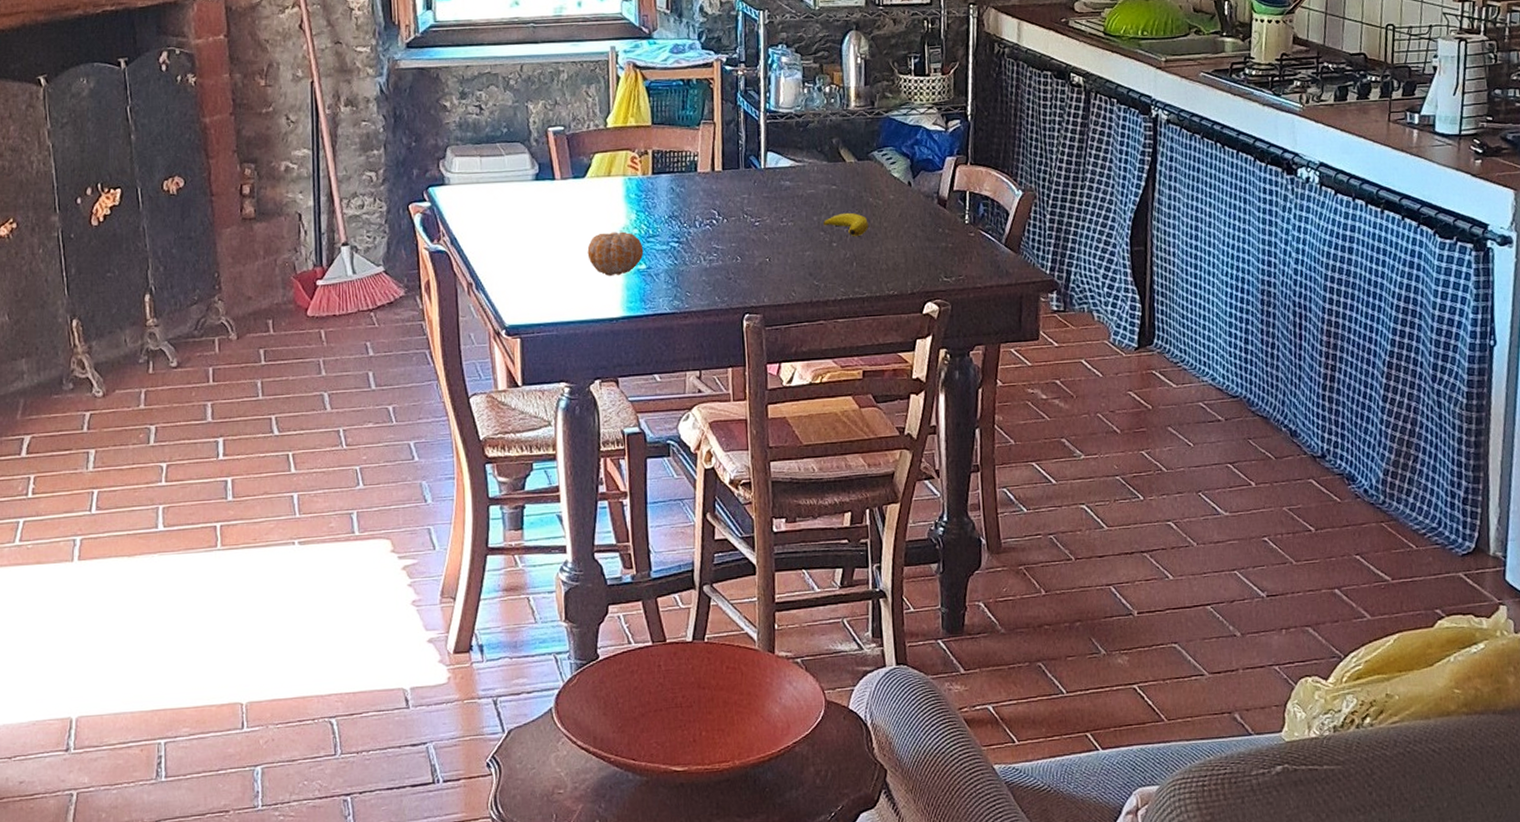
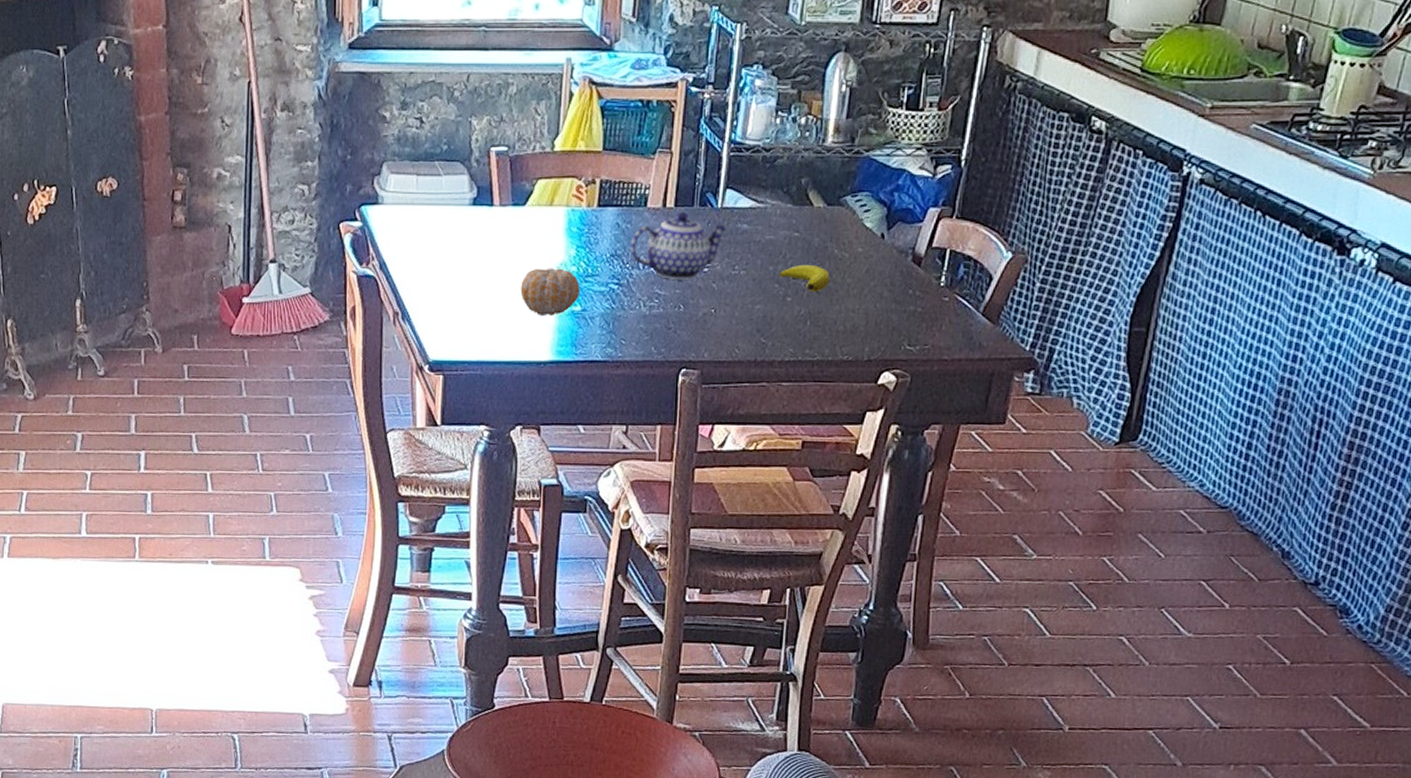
teapot: none [686,174,772,235] -> present [631,212,727,280]

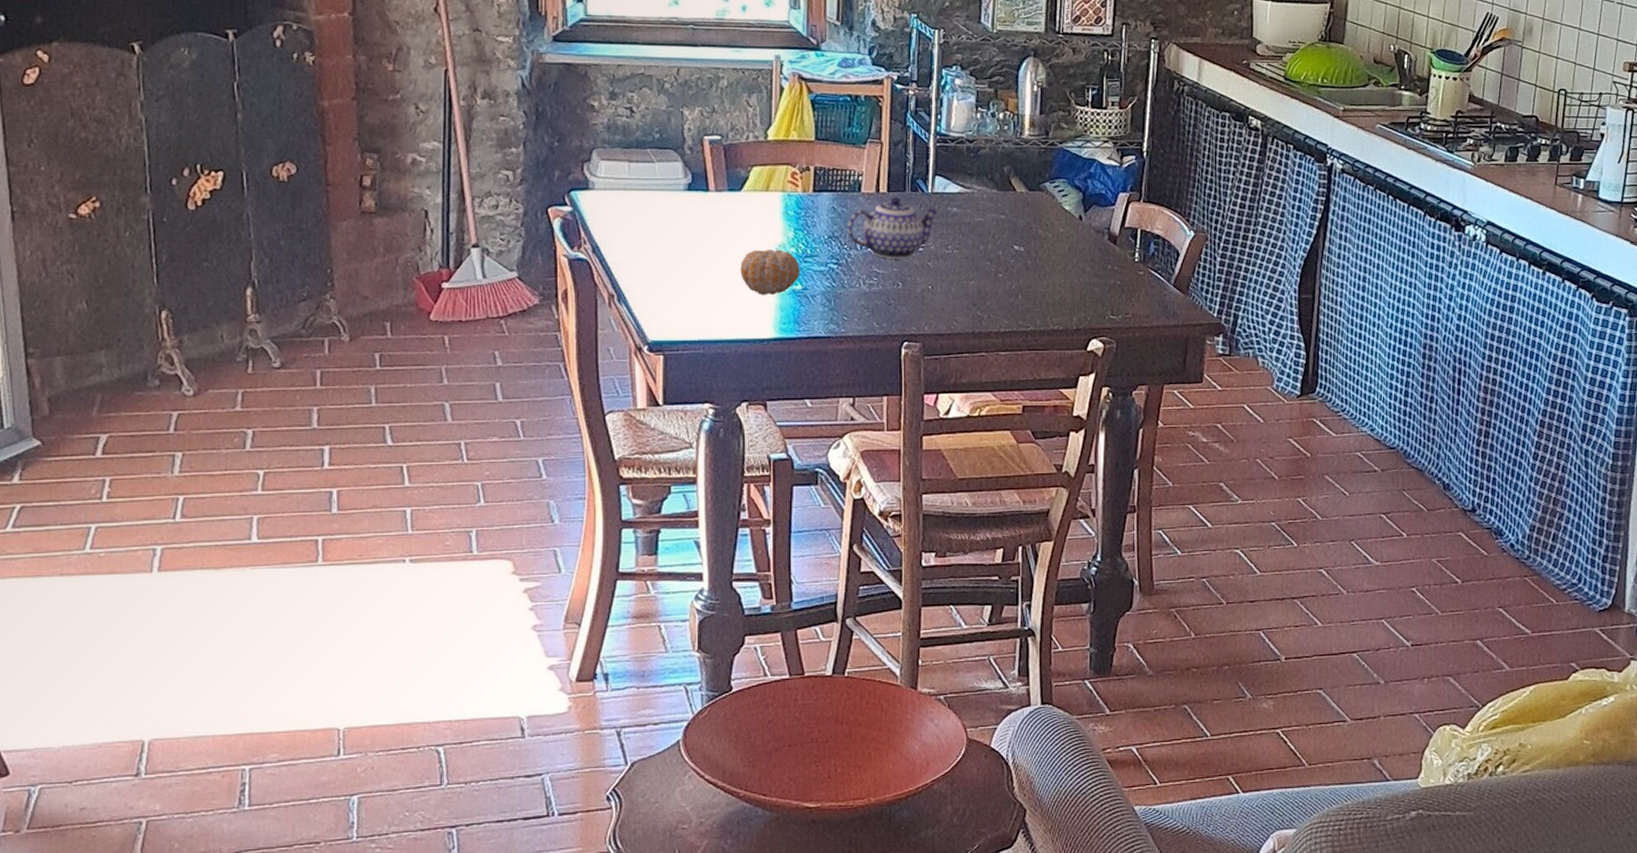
banana: present [778,264,830,293] -> none [989,243,1036,269]

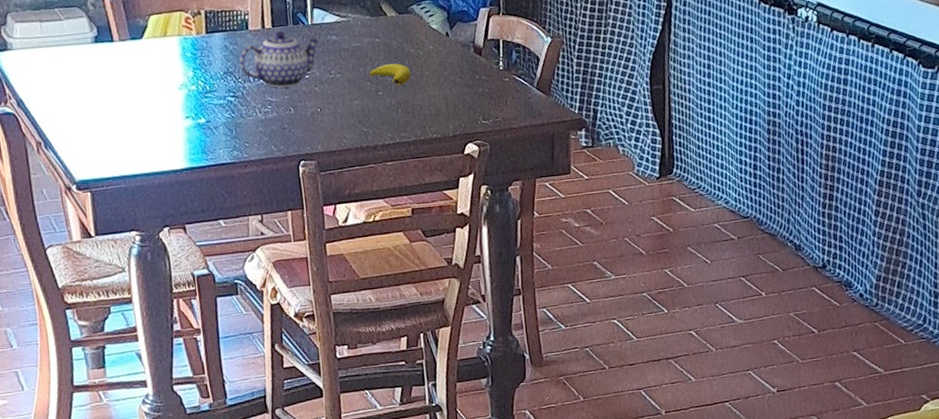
fruit: present [740,249,800,295] -> none [148,88,203,130]
banana: none [989,243,1036,269] -> present [368,63,411,86]

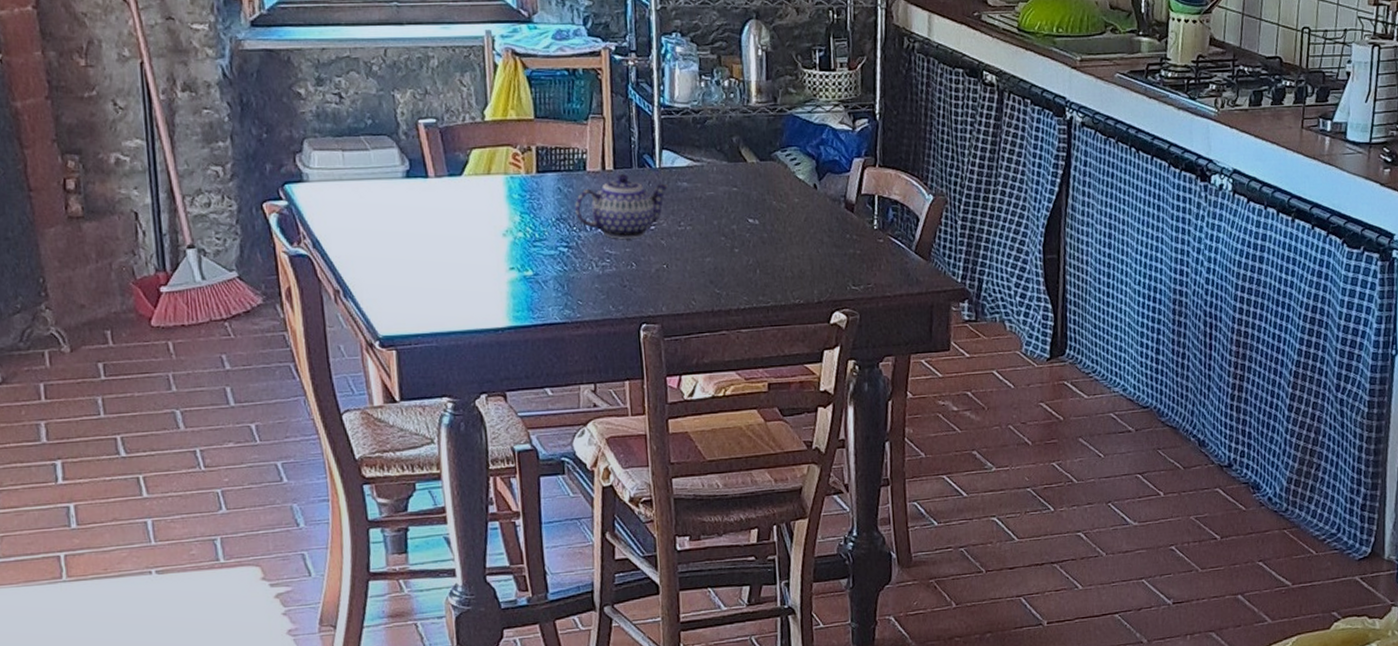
banana: present [368,63,411,86] -> none [723,216,772,243]

